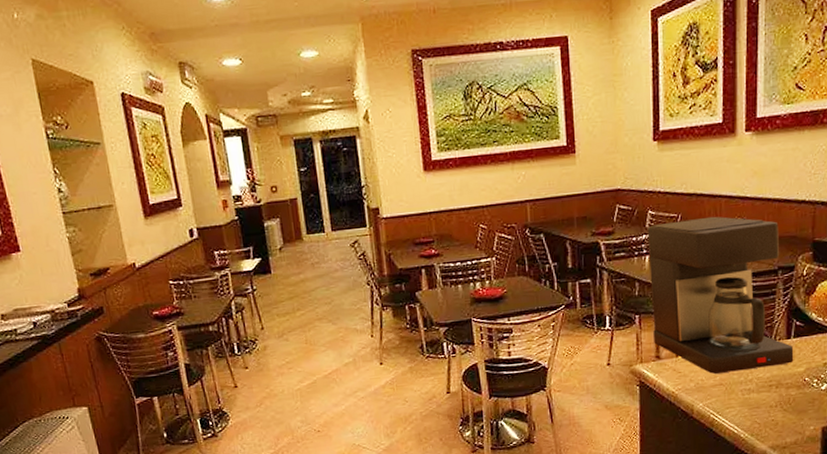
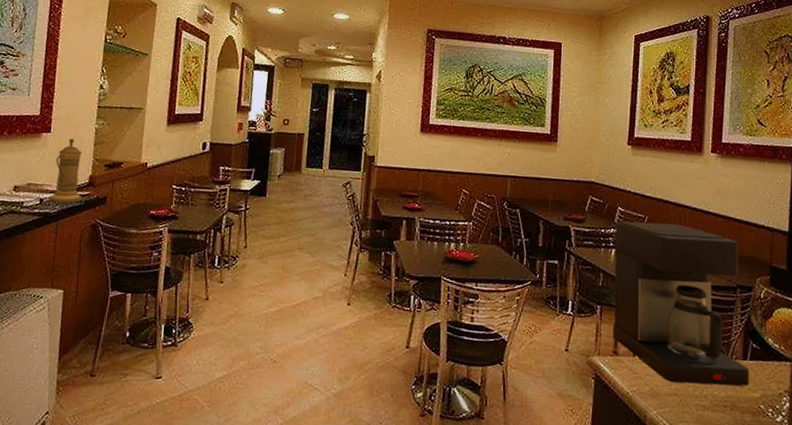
coffee pot: none [36,253,79,324] -> present [47,138,84,204]

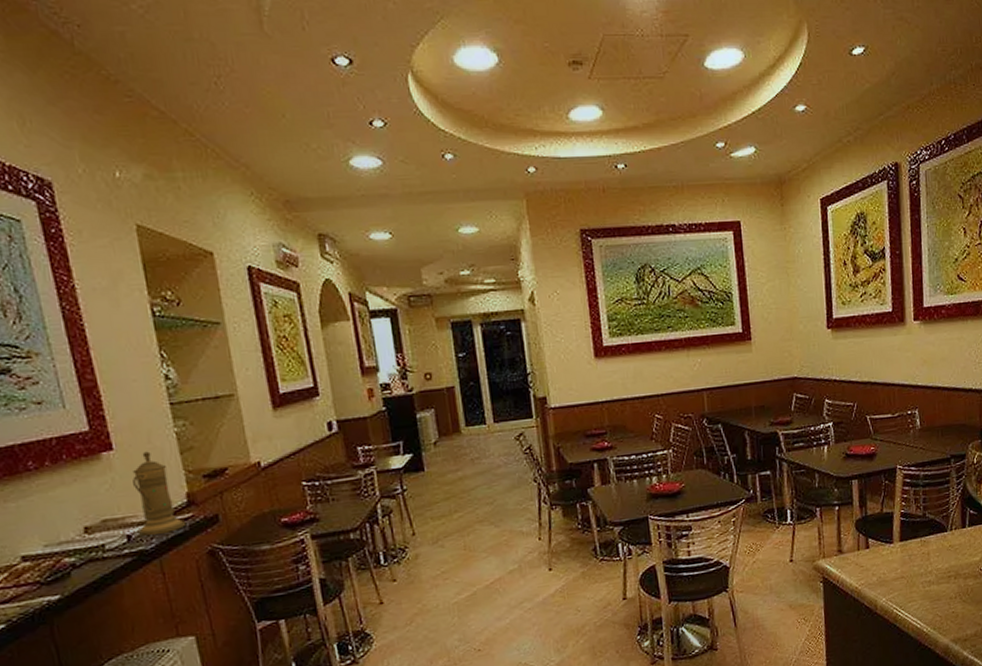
coffee maker: present [612,221,750,387] -> none [824,404,970,567]

